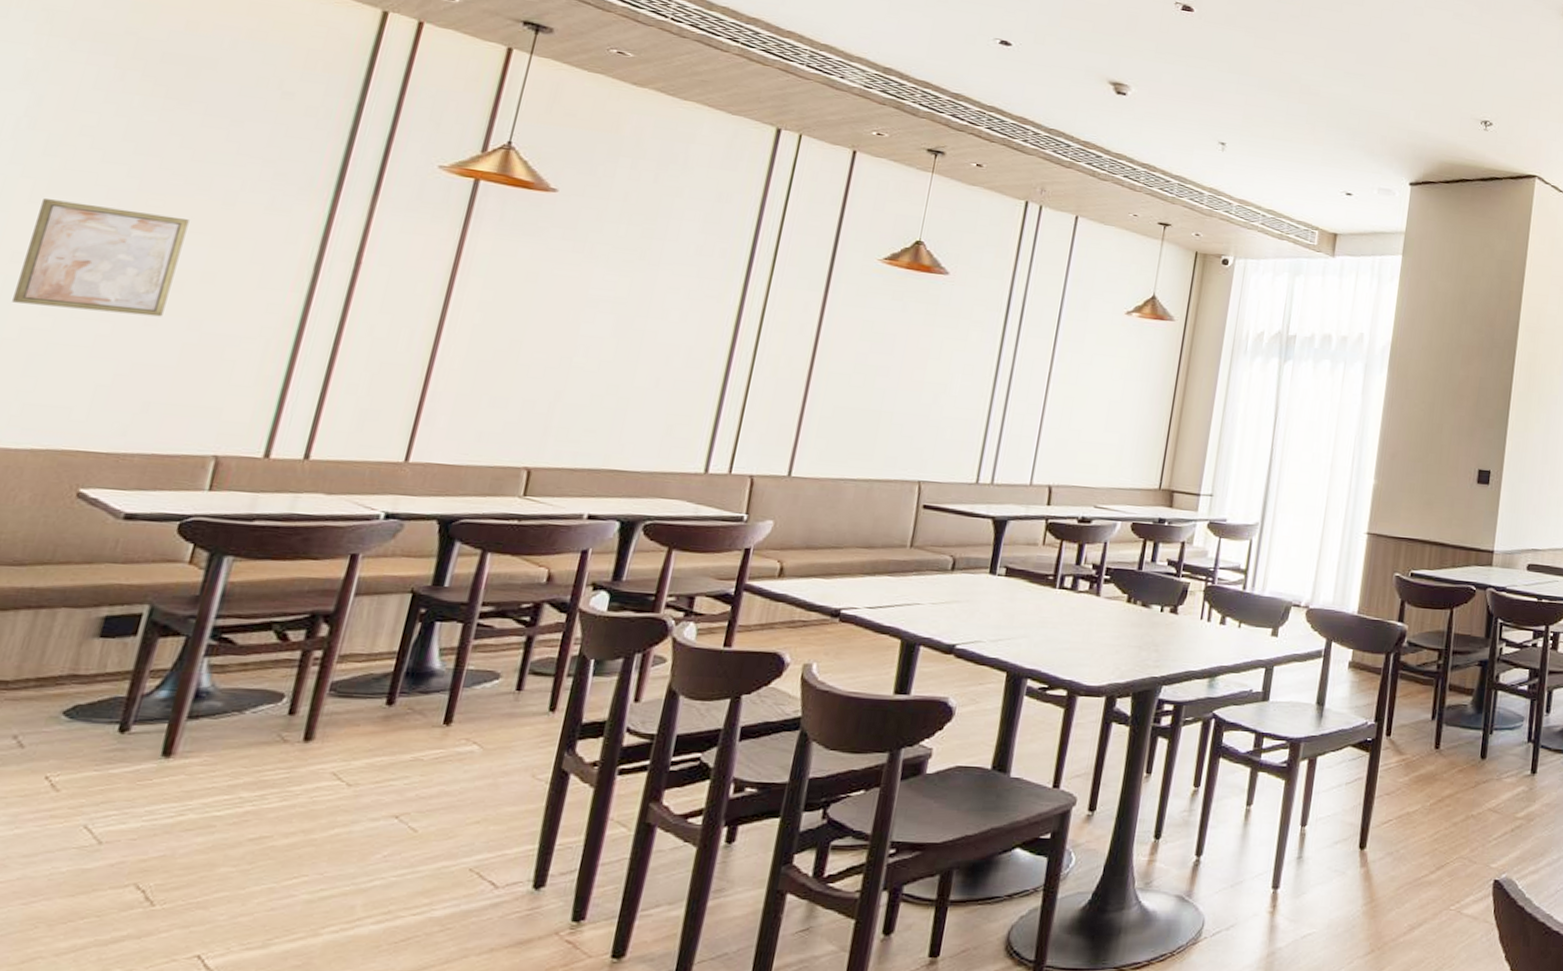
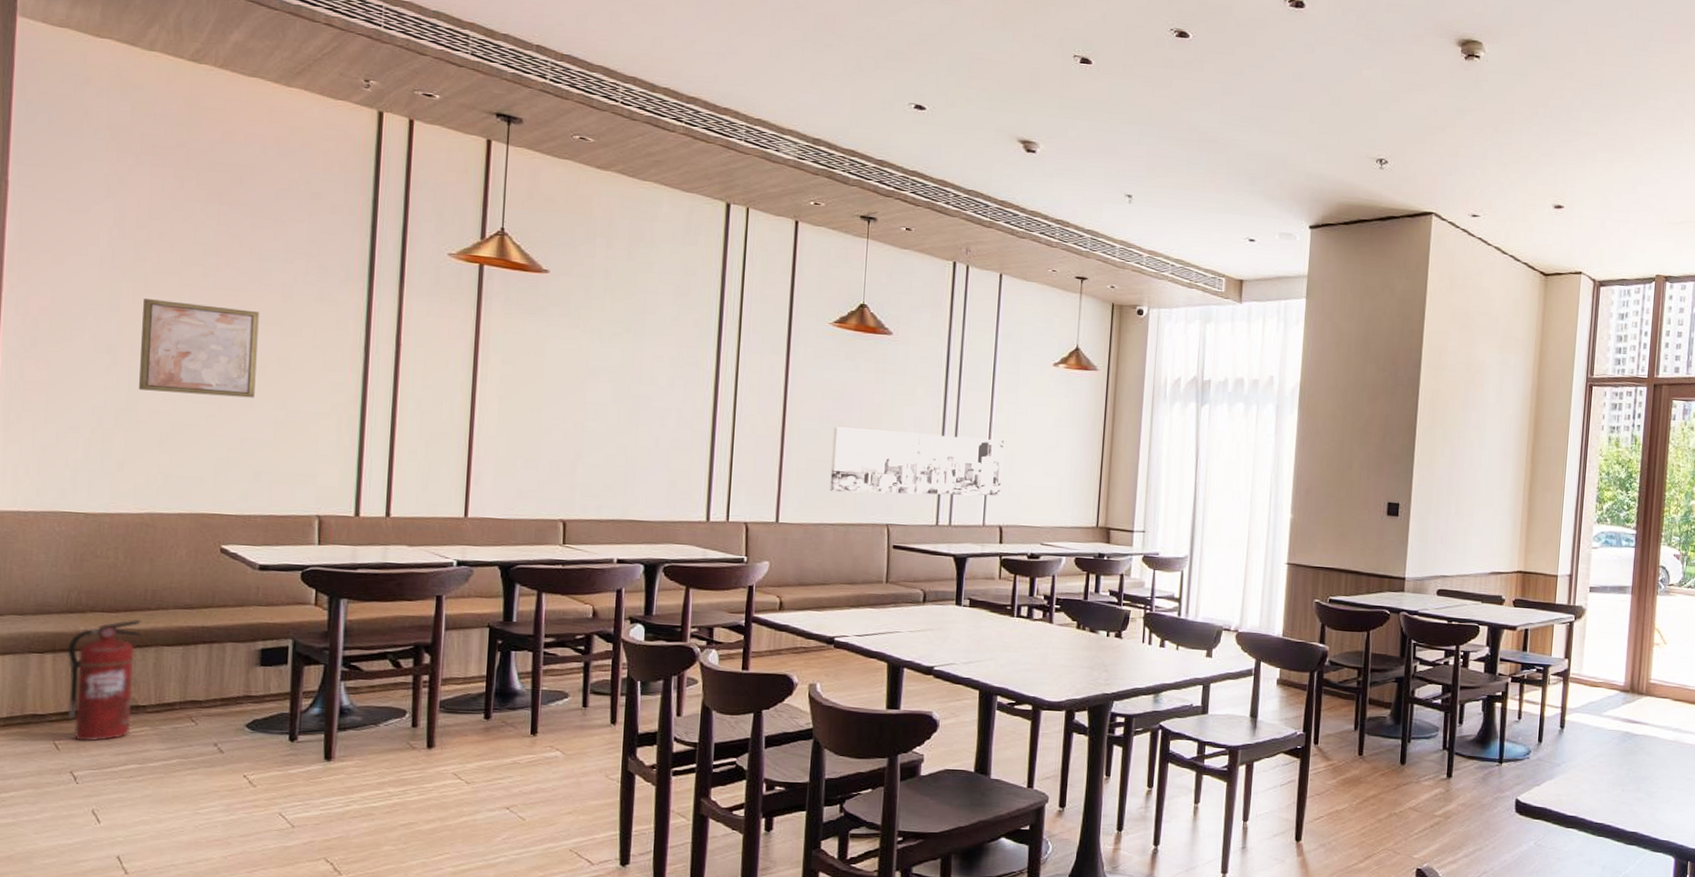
wall art: none [856,371,1063,453] -> present [830,427,1004,496]

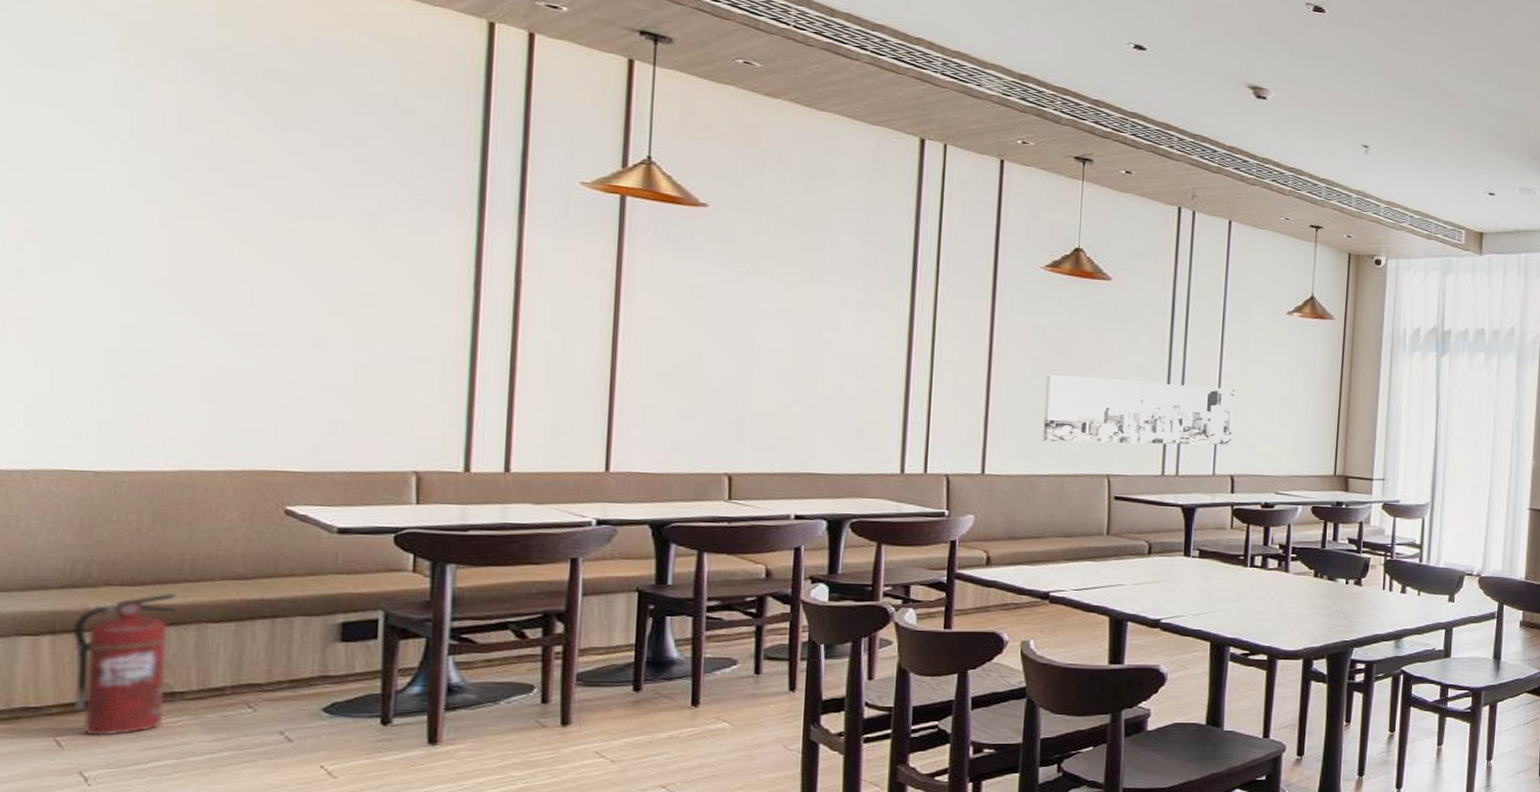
wall art: present [139,299,259,398] -> none [169,224,333,340]

